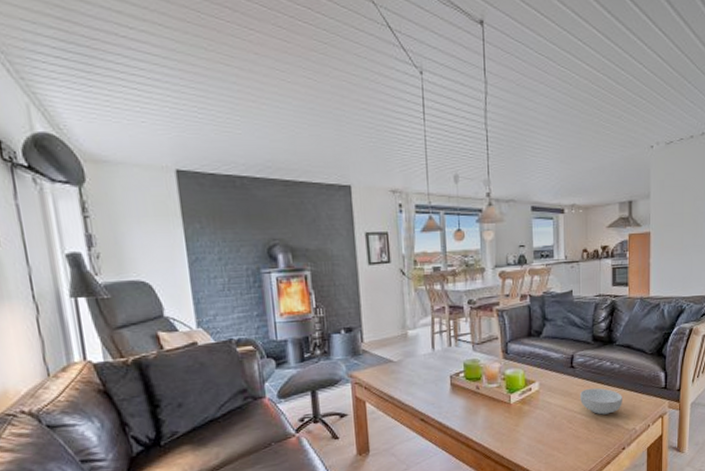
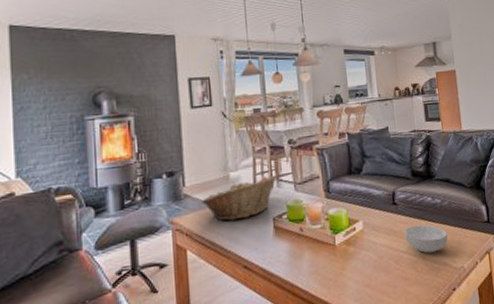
fruit basket: none [380,334,455,377] -> present [202,175,277,221]

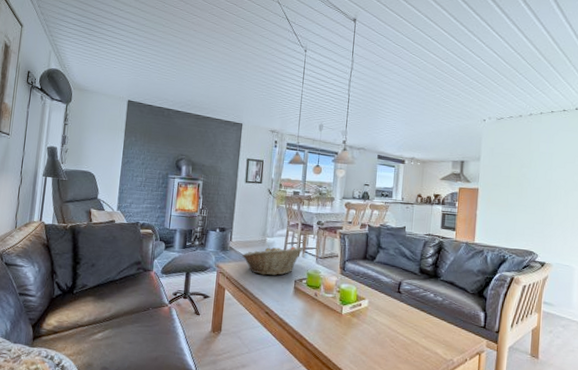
cereal bowl: present [405,224,448,254] -> none [403,314,443,341]

